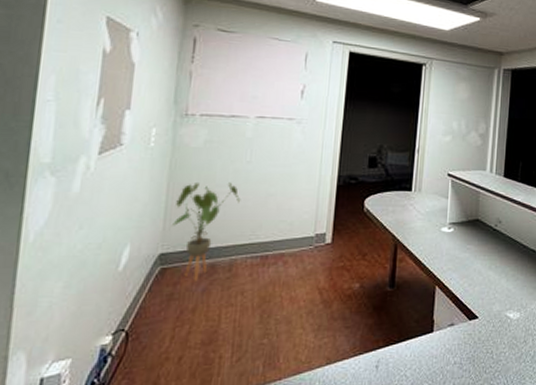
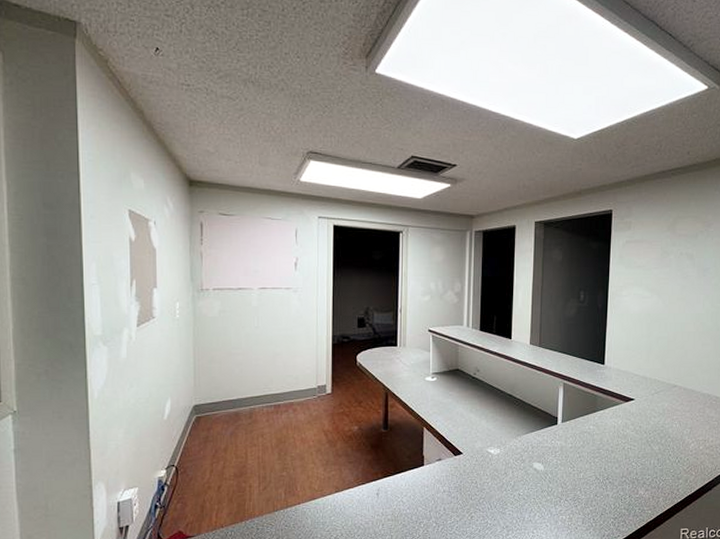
house plant: present [172,182,241,281] -> none [201,345,254,427]

